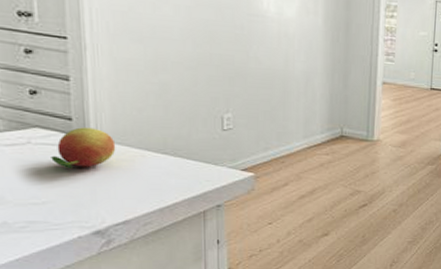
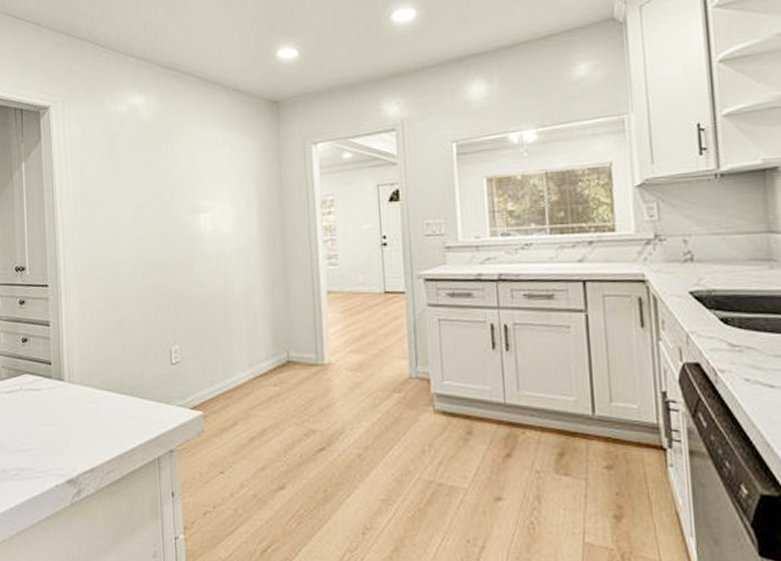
fruit: present [51,127,116,168] -> none [36,370,84,413]

